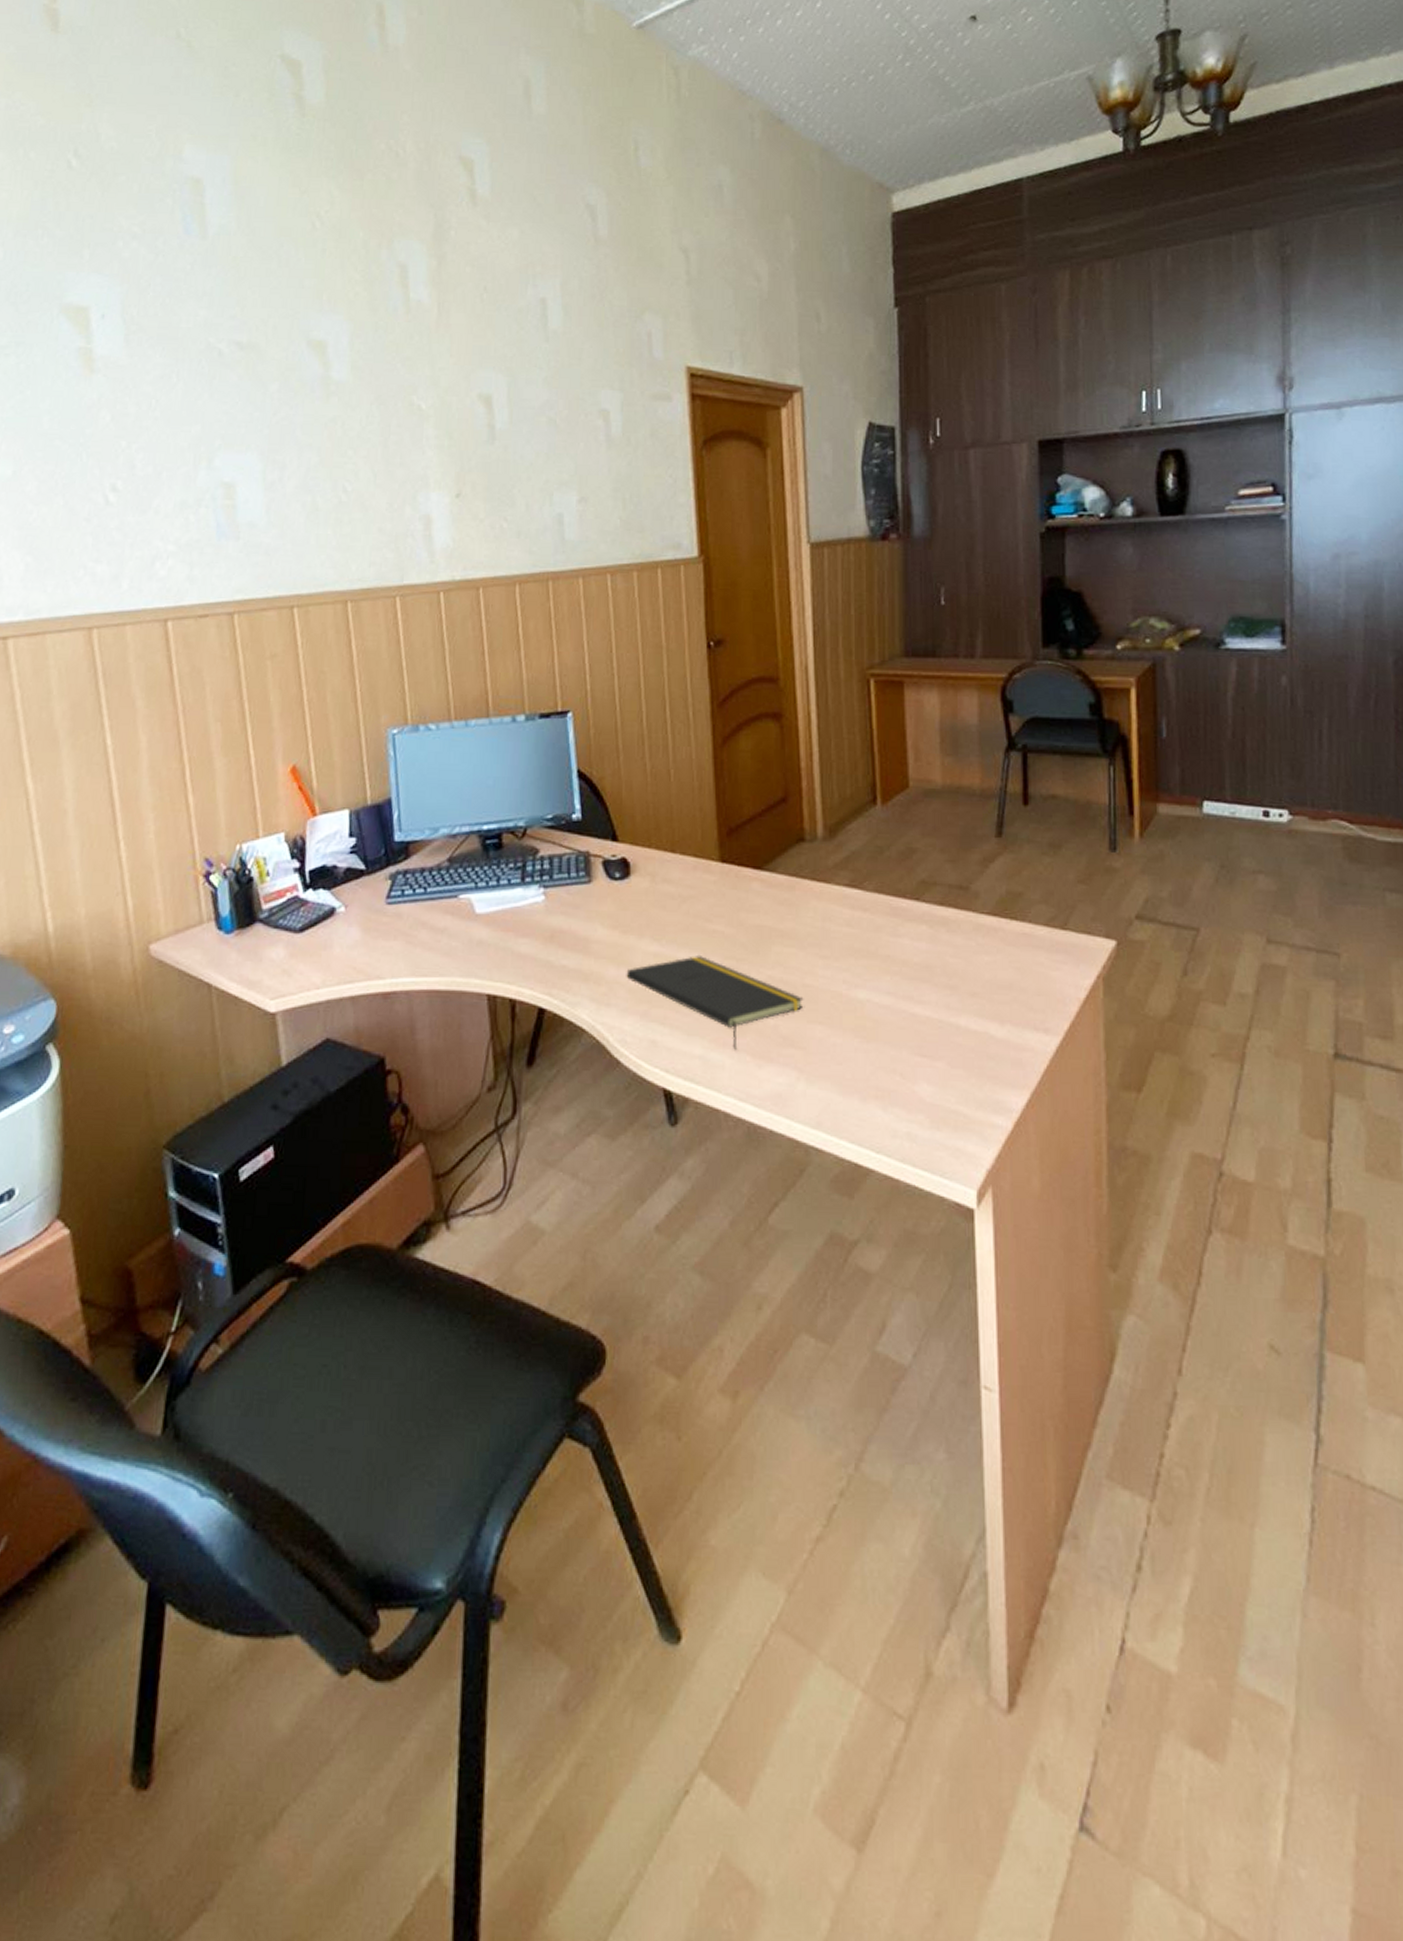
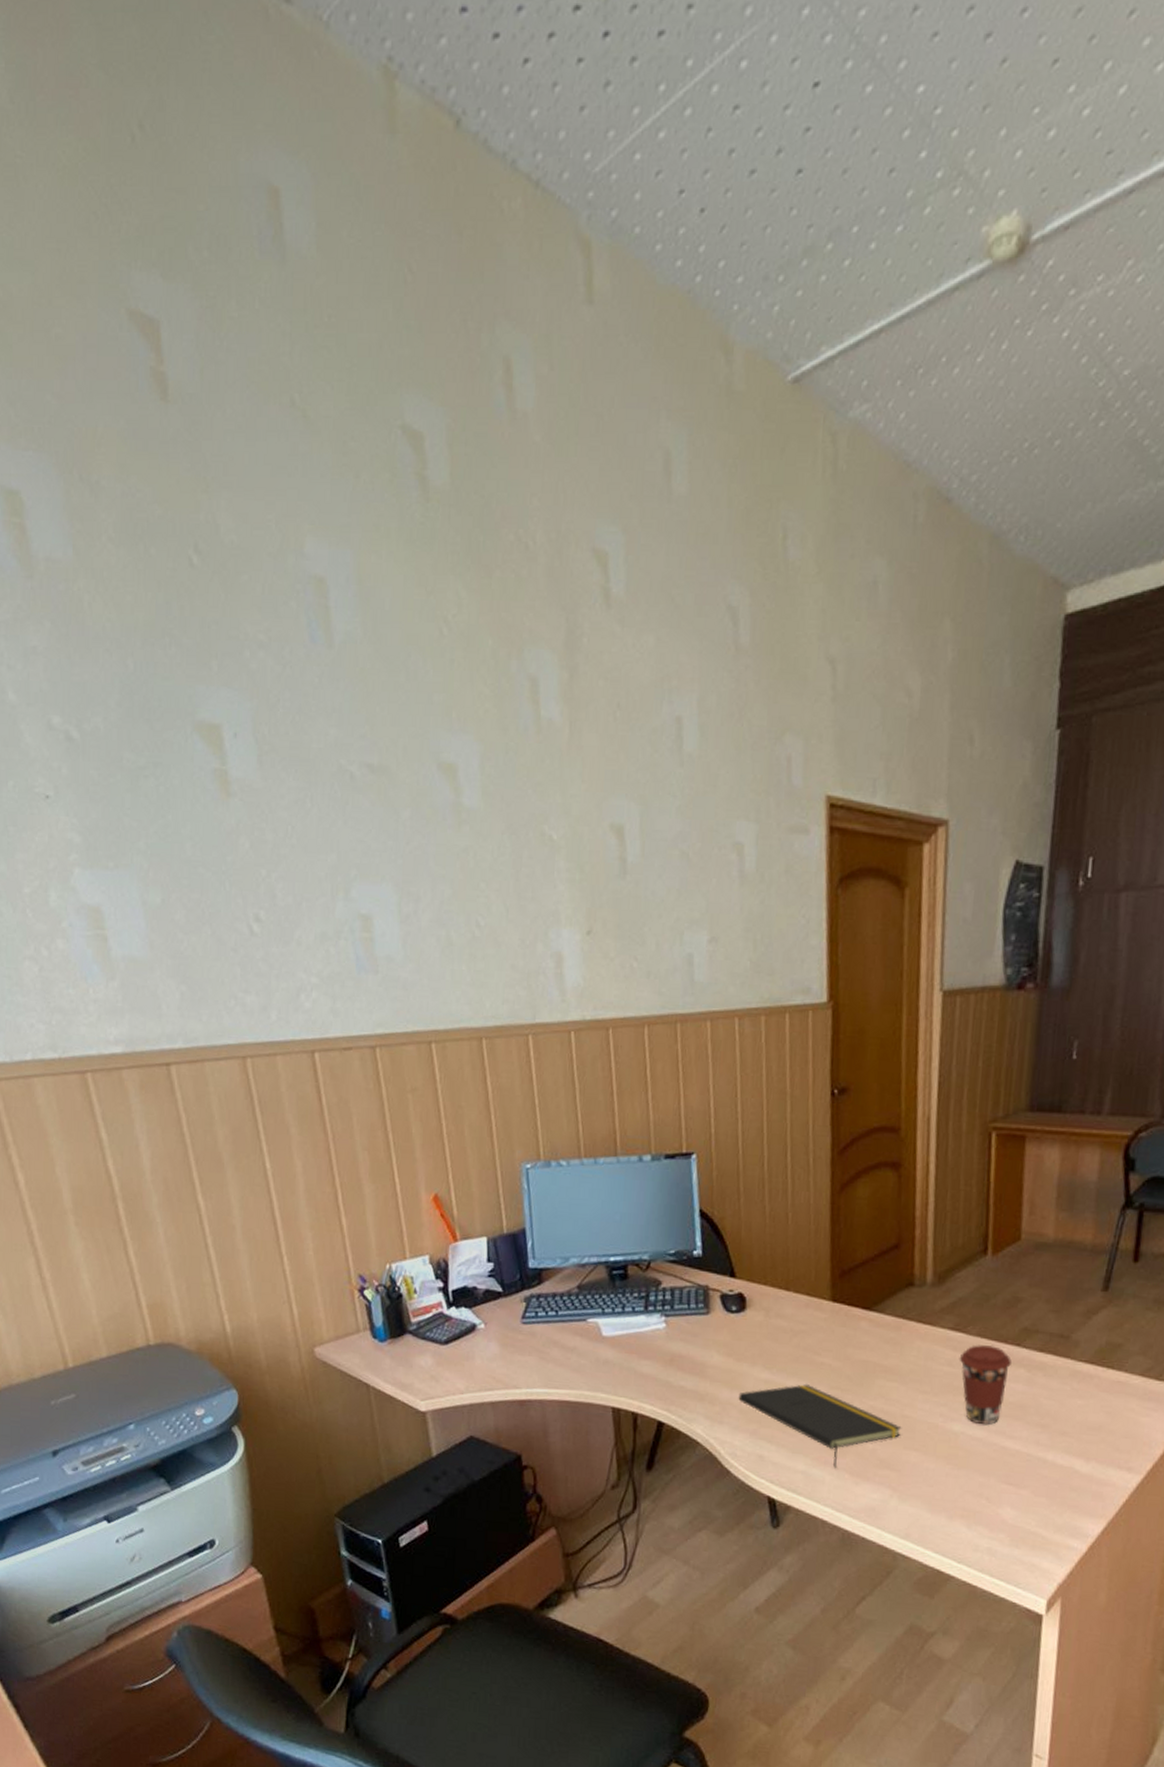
coffee cup: none [857,900,912,991] -> present [959,1344,1012,1425]

